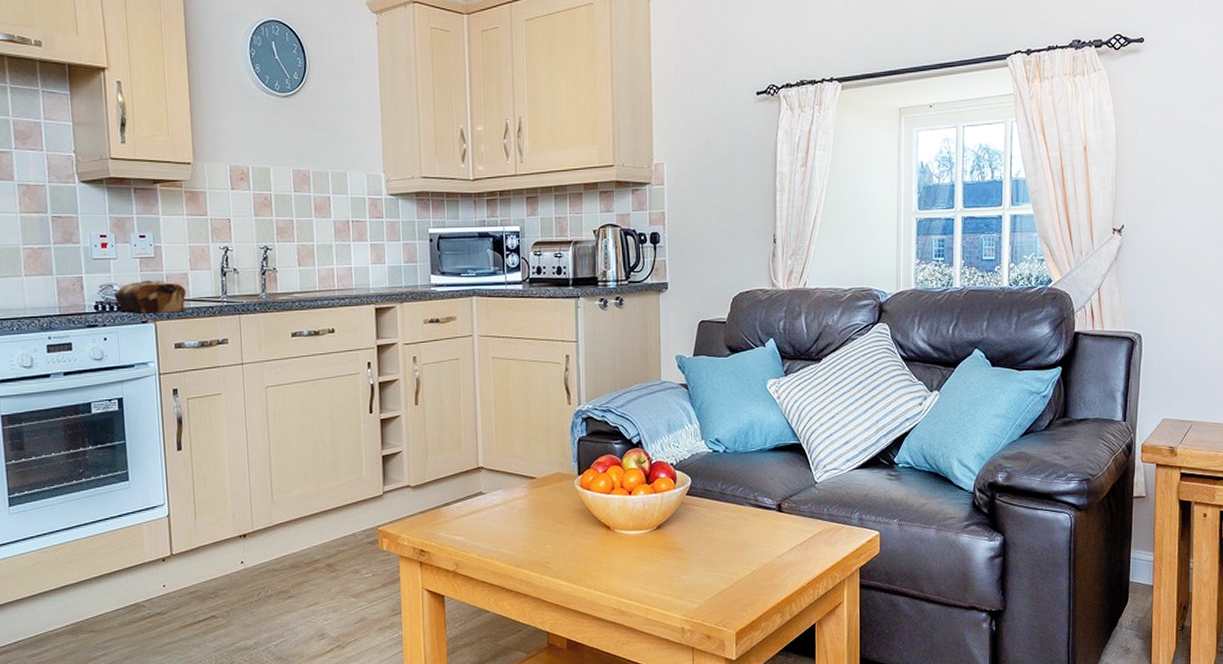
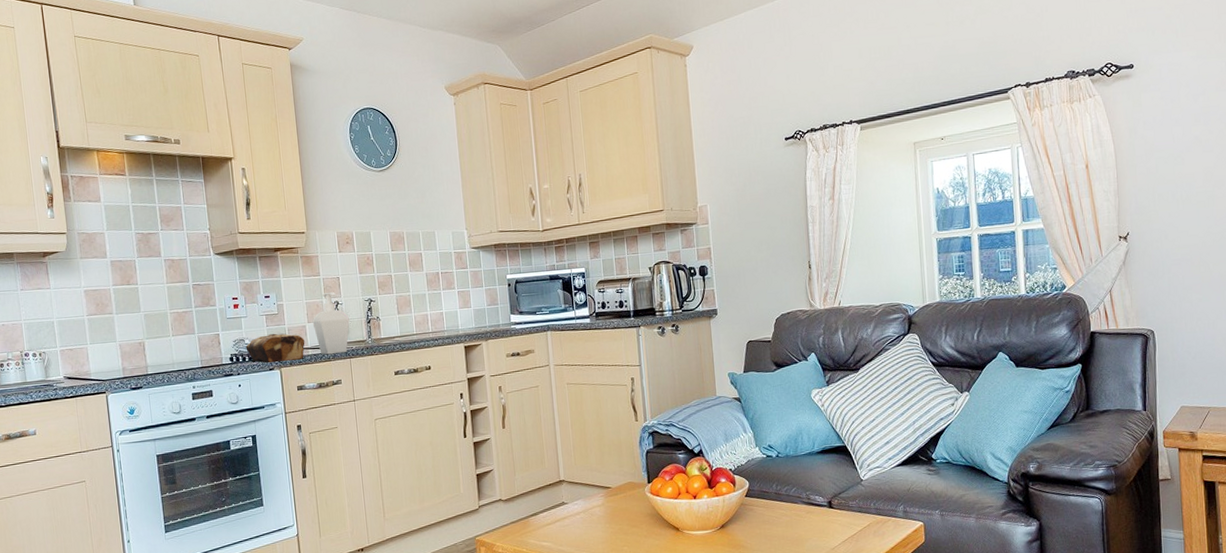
soap bottle: none [196,235,241,309] -> present [312,292,350,355]

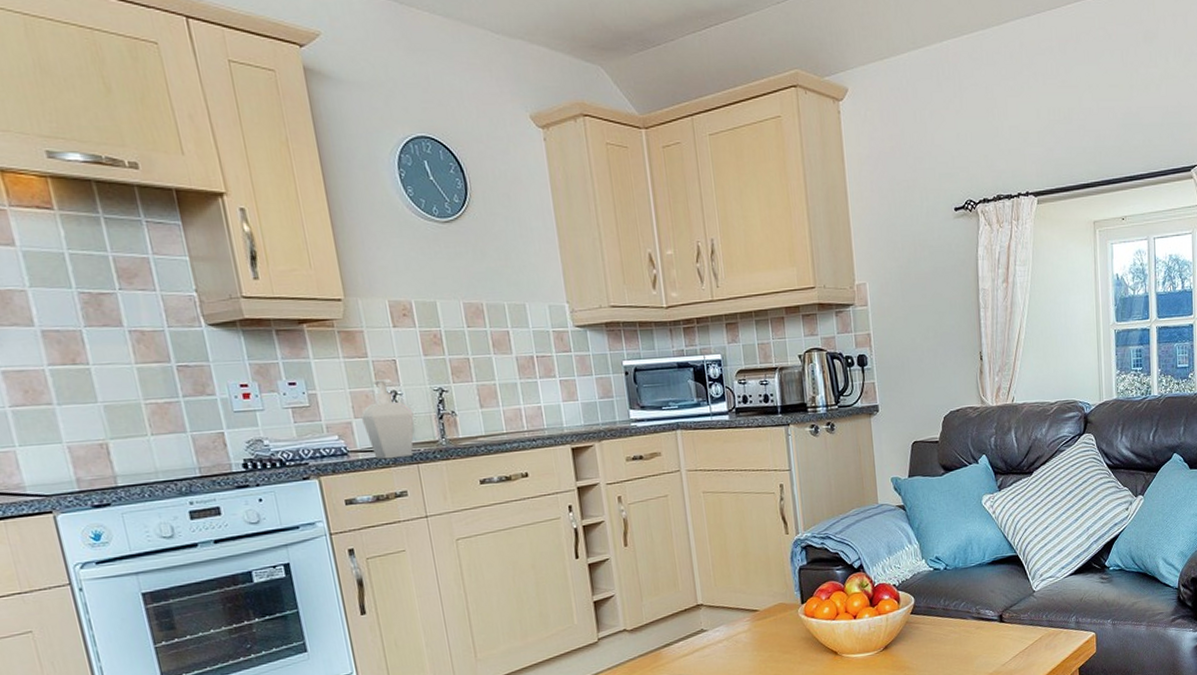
bread loaf: present [246,333,305,364] -> none [265,431,353,471]

